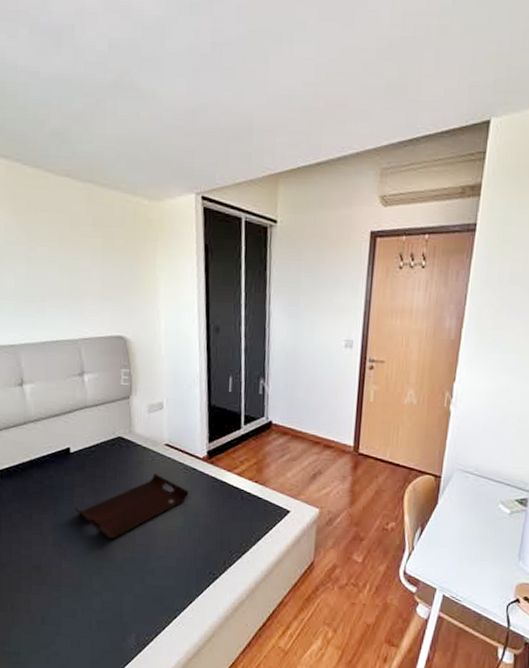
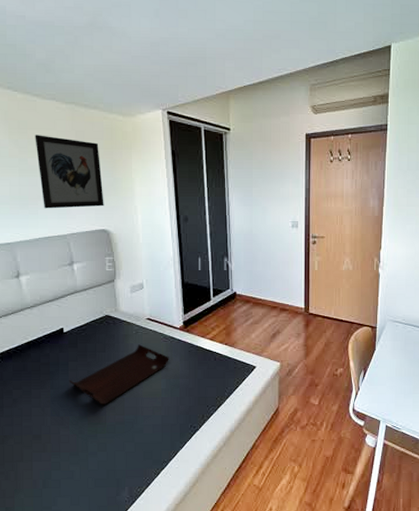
wall art: none [45,218,122,309] -> present [35,135,104,209]

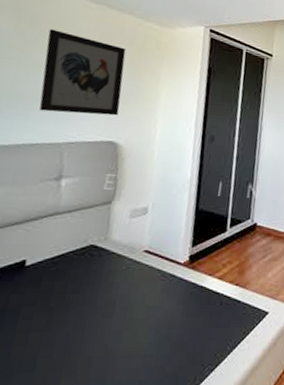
serving tray: present [69,344,169,406] -> none [15,284,164,370]

